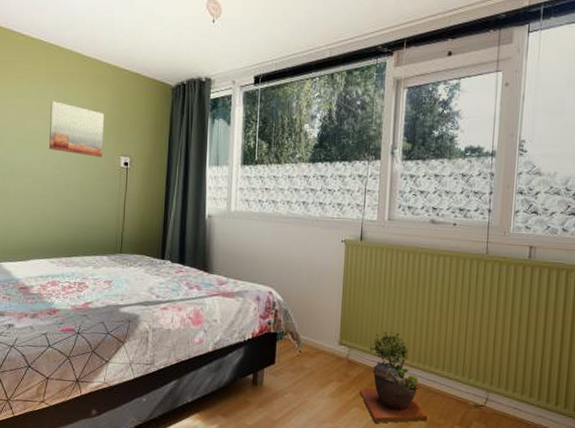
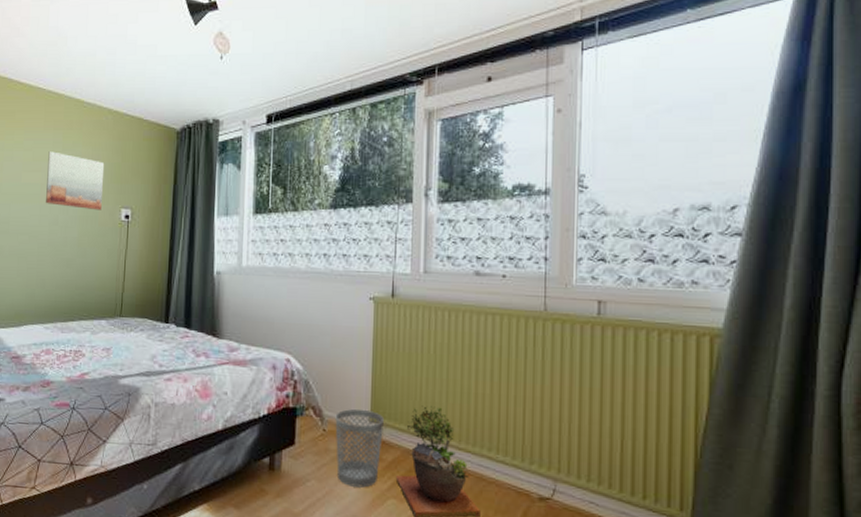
wastebasket: none [309,333,351,399] -> present [335,408,384,488]

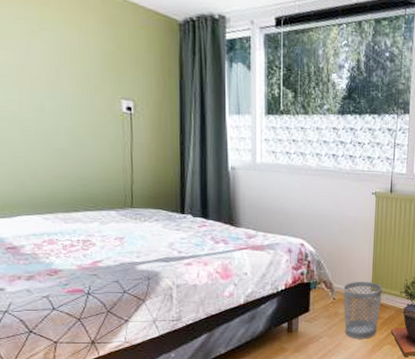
wall art: present [46,151,105,211] -> none [20,28,98,100]

